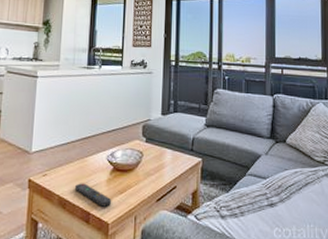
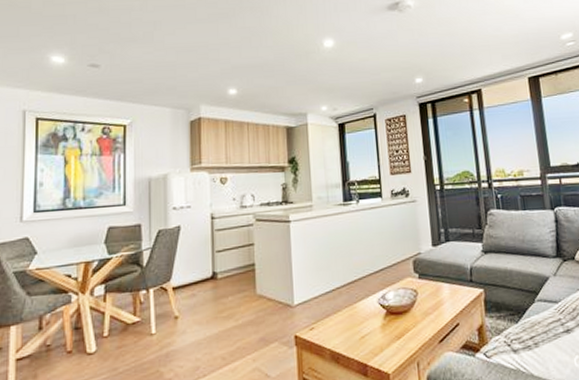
remote control: present [74,183,112,207] -> none [346,332,390,356]

